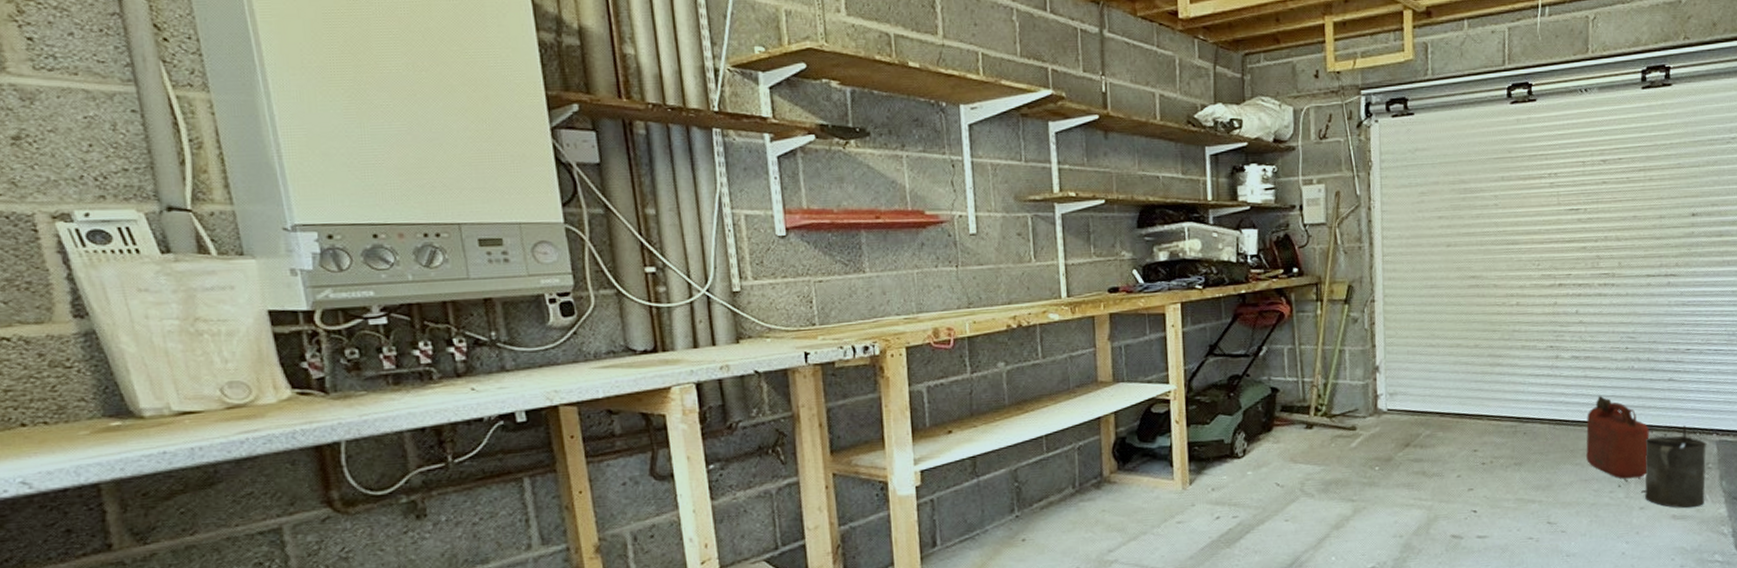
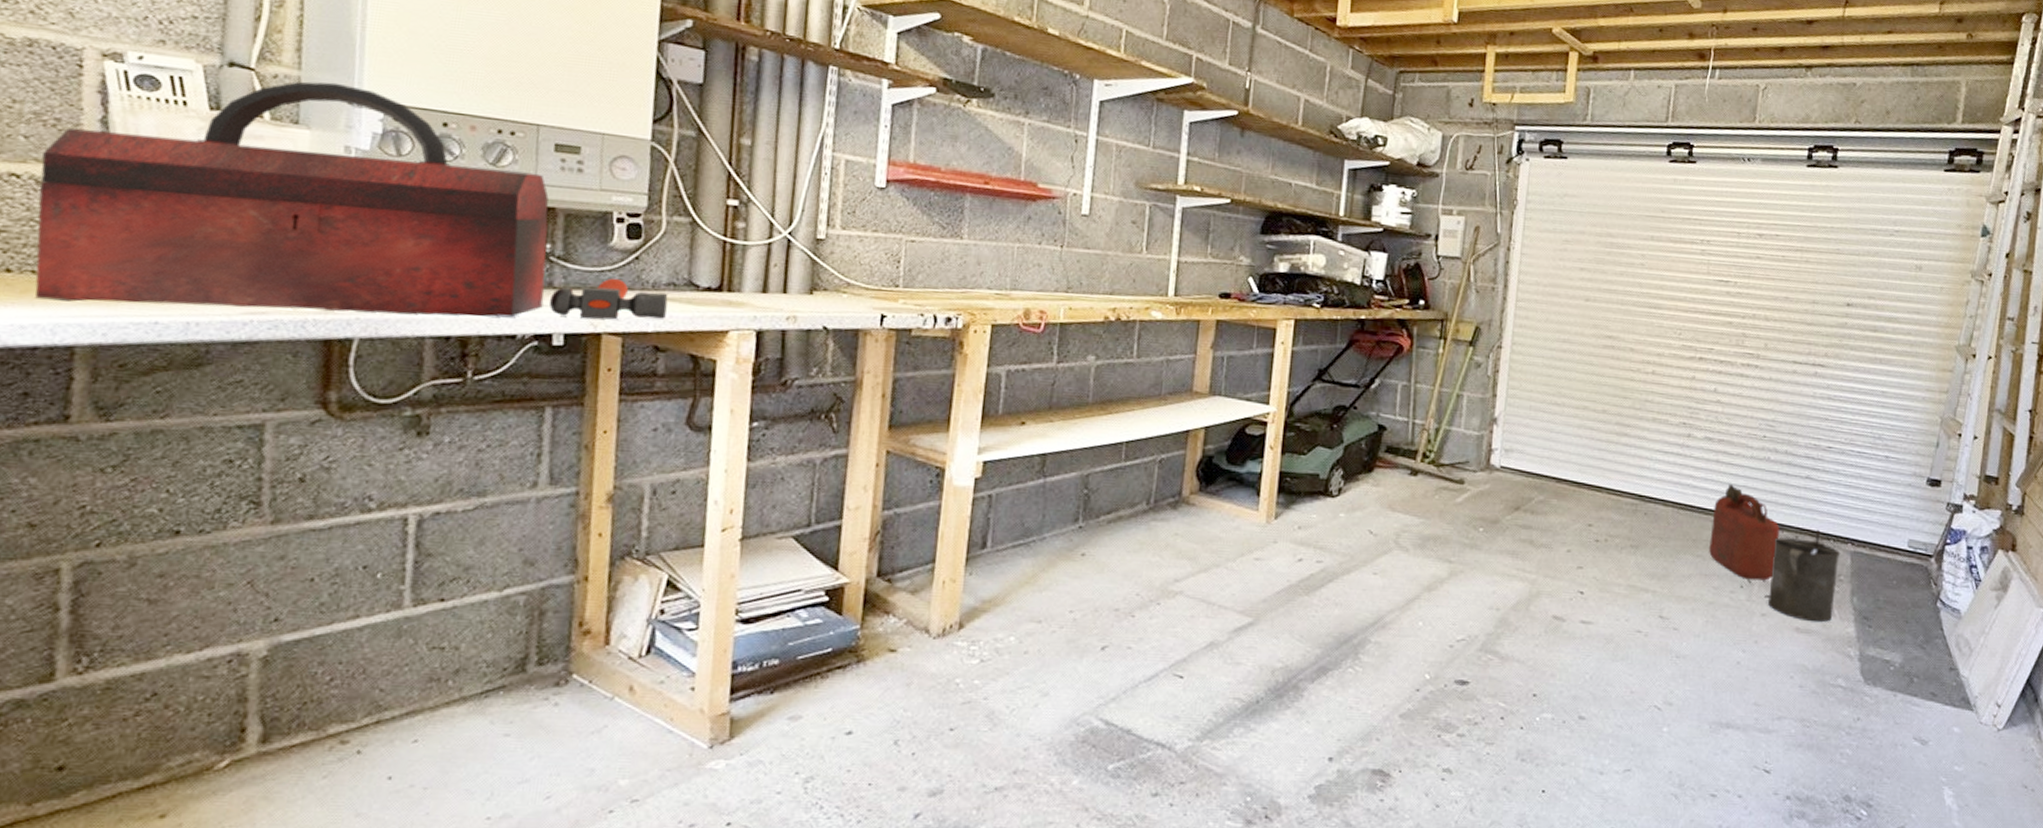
toolbox: none [24,211,501,447] -> present [35,81,549,318]
hammer: none [505,354,612,395] -> present [548,278,668,320]

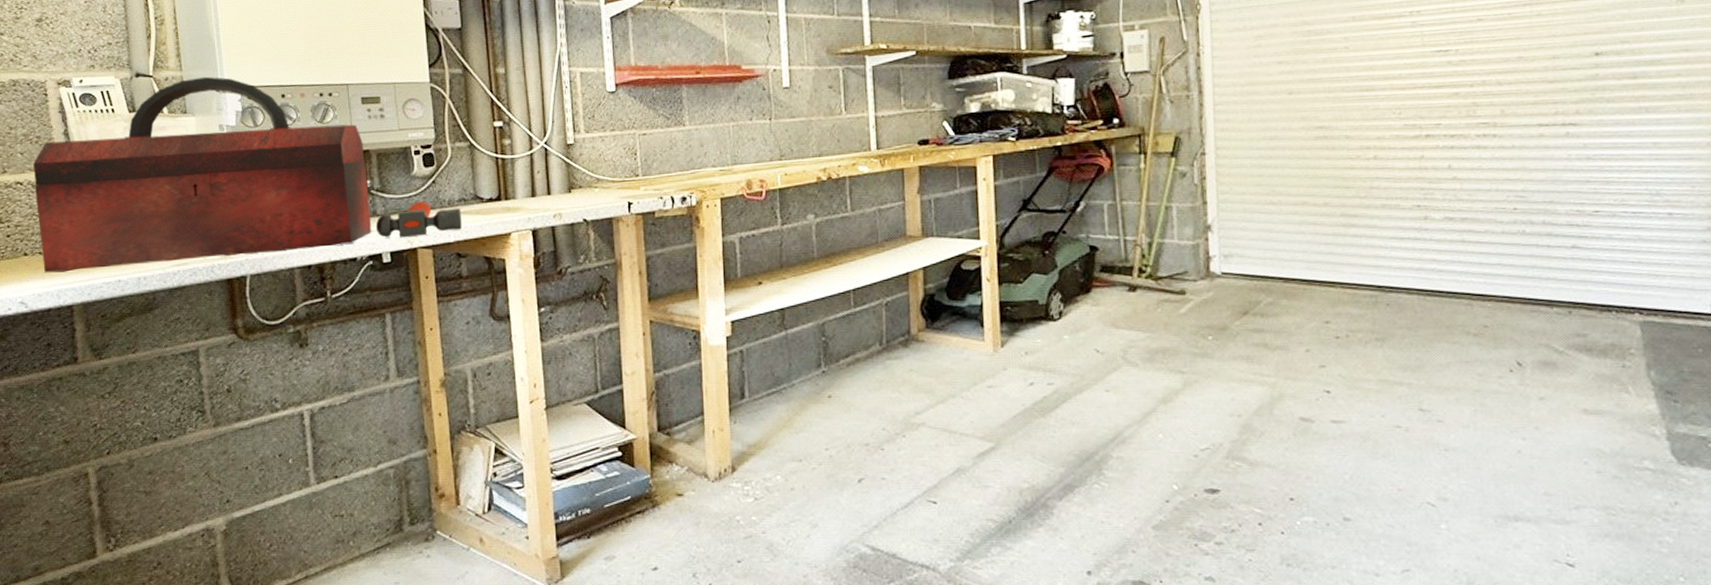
fuel can: present [1709,484,1780,581] -> none [1466,264,1549,363]
bucket: present [1765,529,1841,623] -> none [1540,301,1628,402]

